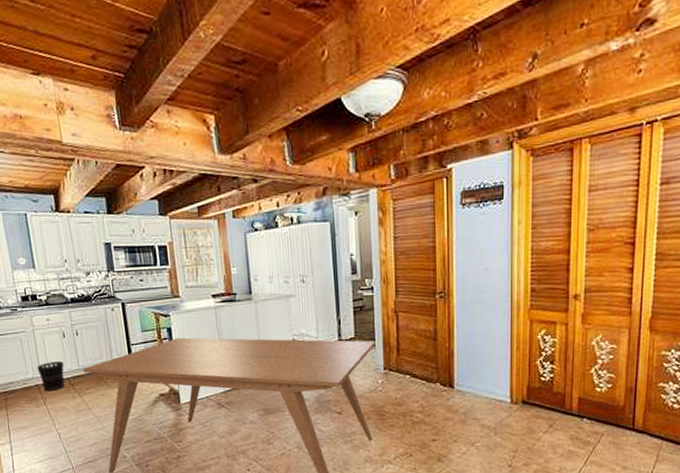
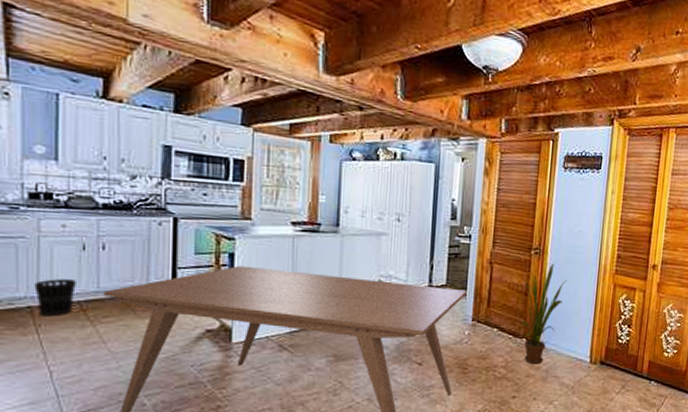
house plant: none [424,305,477,408] -> present [517,263,567,365]

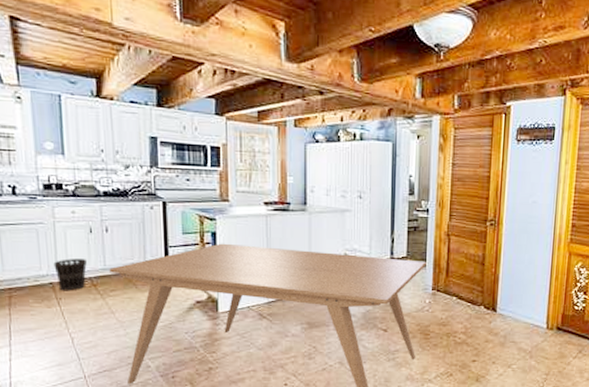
house plant: present [517,263,567,365] -> none [474,234,522,331]

